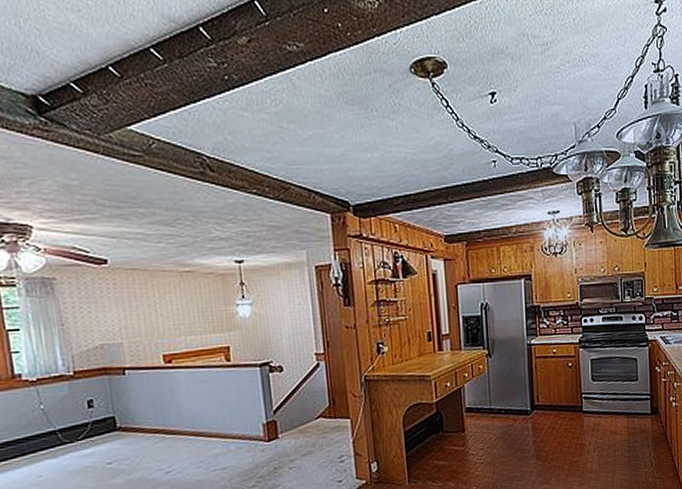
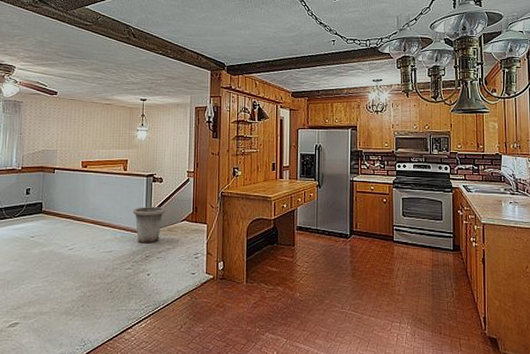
trash can: none [247,403,293,454] -> present [132,207,166,244]

